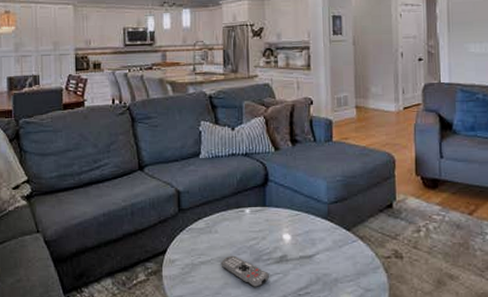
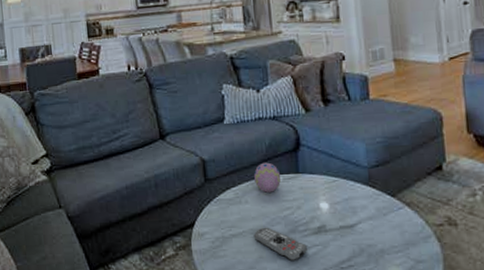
decorative egg: none [224,195,250,223] -> present [253,162,282,193]

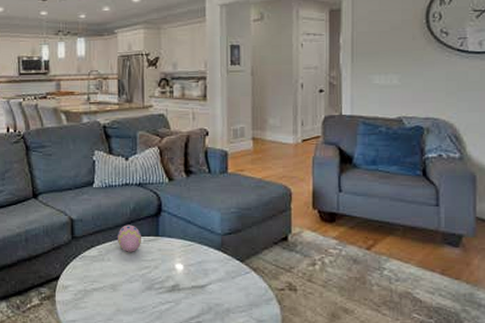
remote control: present [253,227,307,262] -> none [113,283,161,316]

